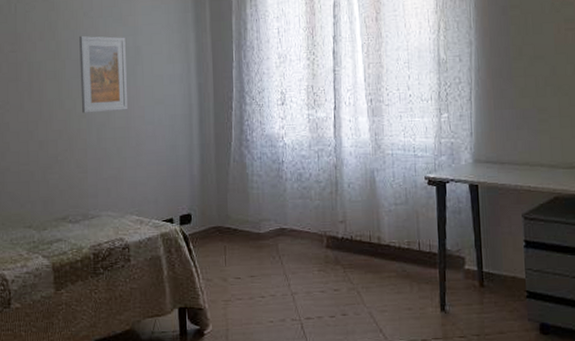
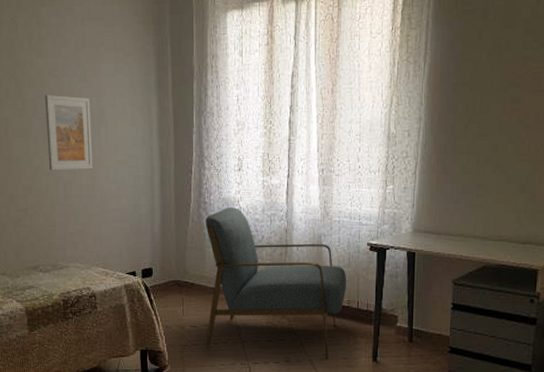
chair: none [247,144,406,311] -> present [205,207,347,359]

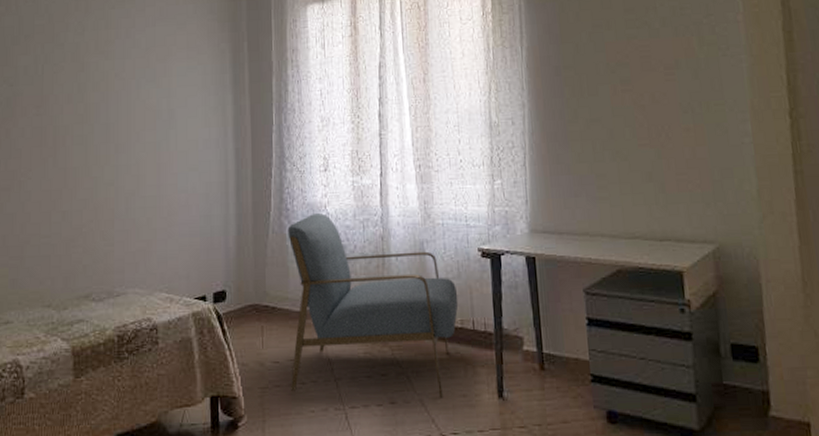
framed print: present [45,94,94,171] -> none [109,97,160,181]

